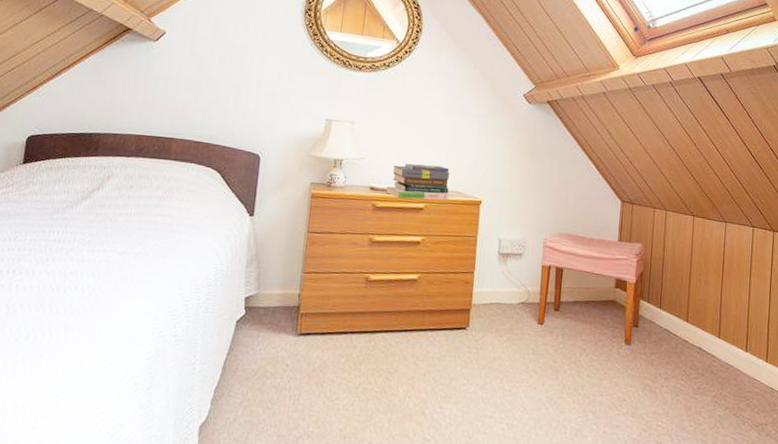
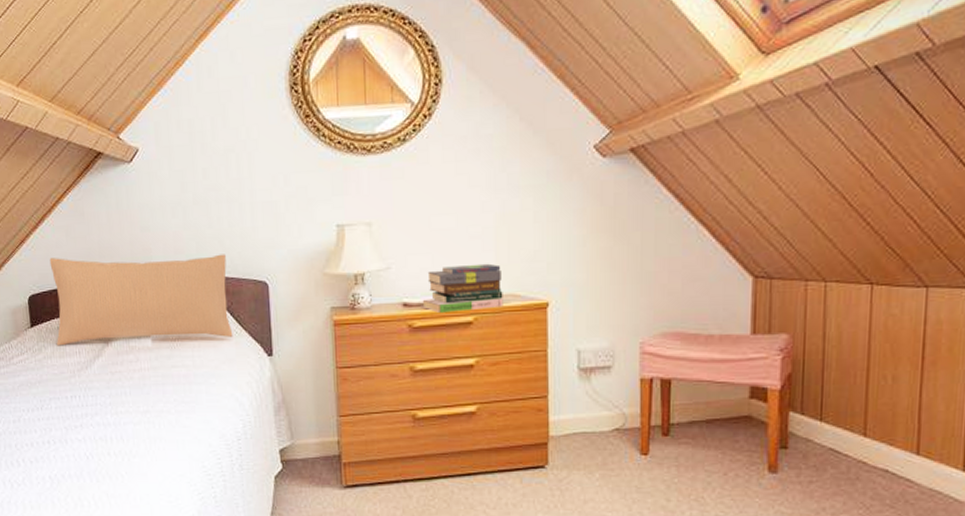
pillow: none [45,106,227,196] -> present [49,254,233,346]

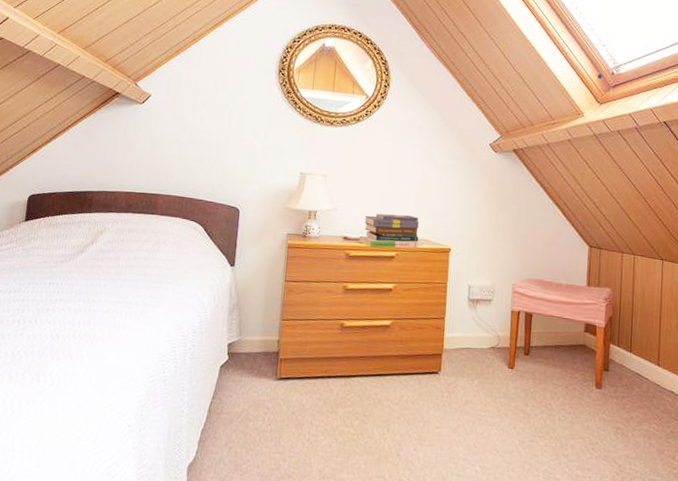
pillow: present [49,254,233,346] -> none [45,167,209,248]

